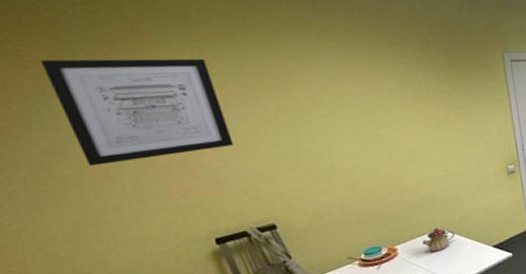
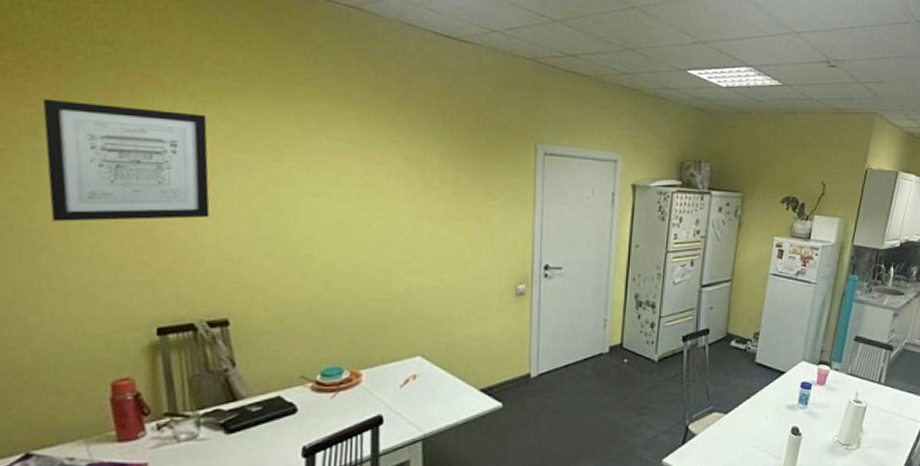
teapot: present [422,227,455,252] -> none [393,353,436,386]

